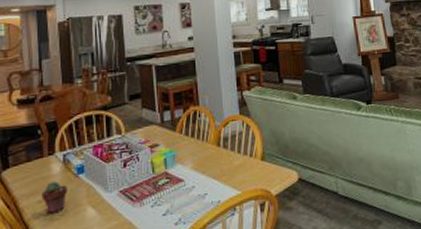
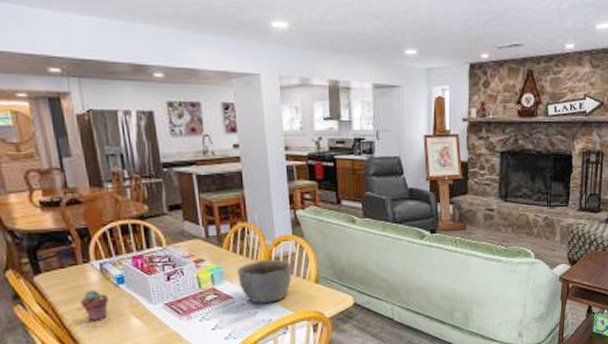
bowl: none [189,139,240,185] -> present [237,259,292,303]

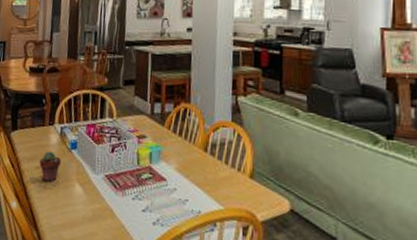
bowl: present [237,259,292,303] -> none [174,144,228,193]

